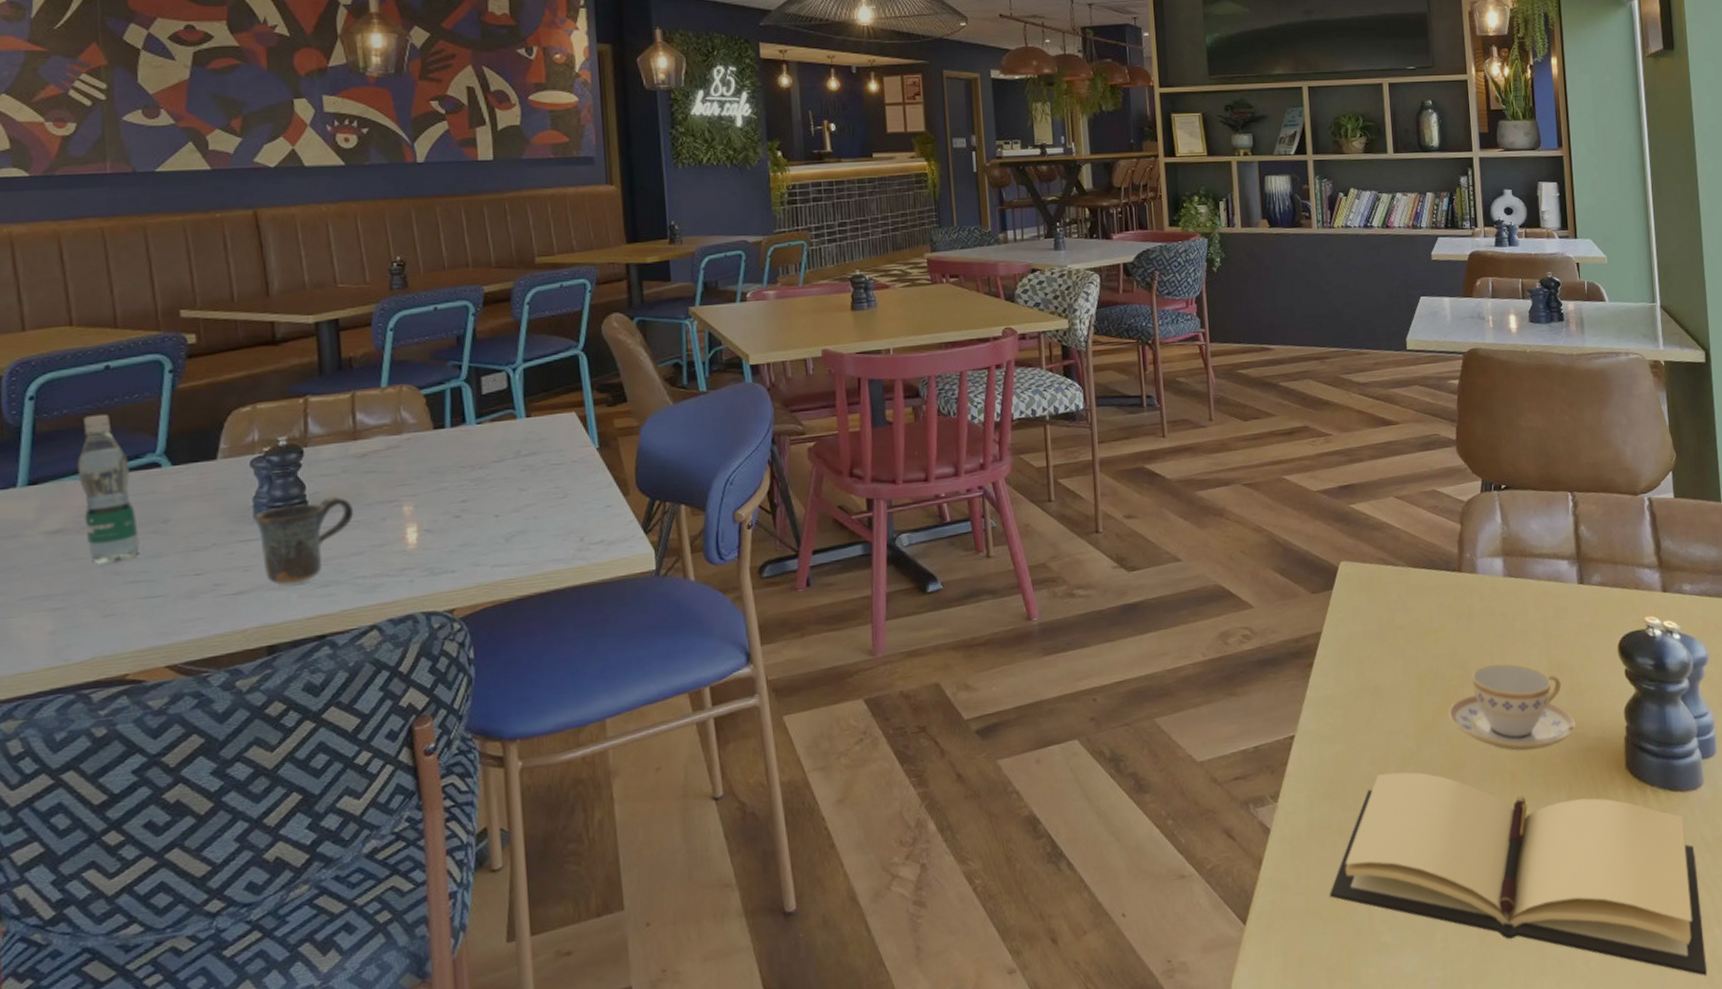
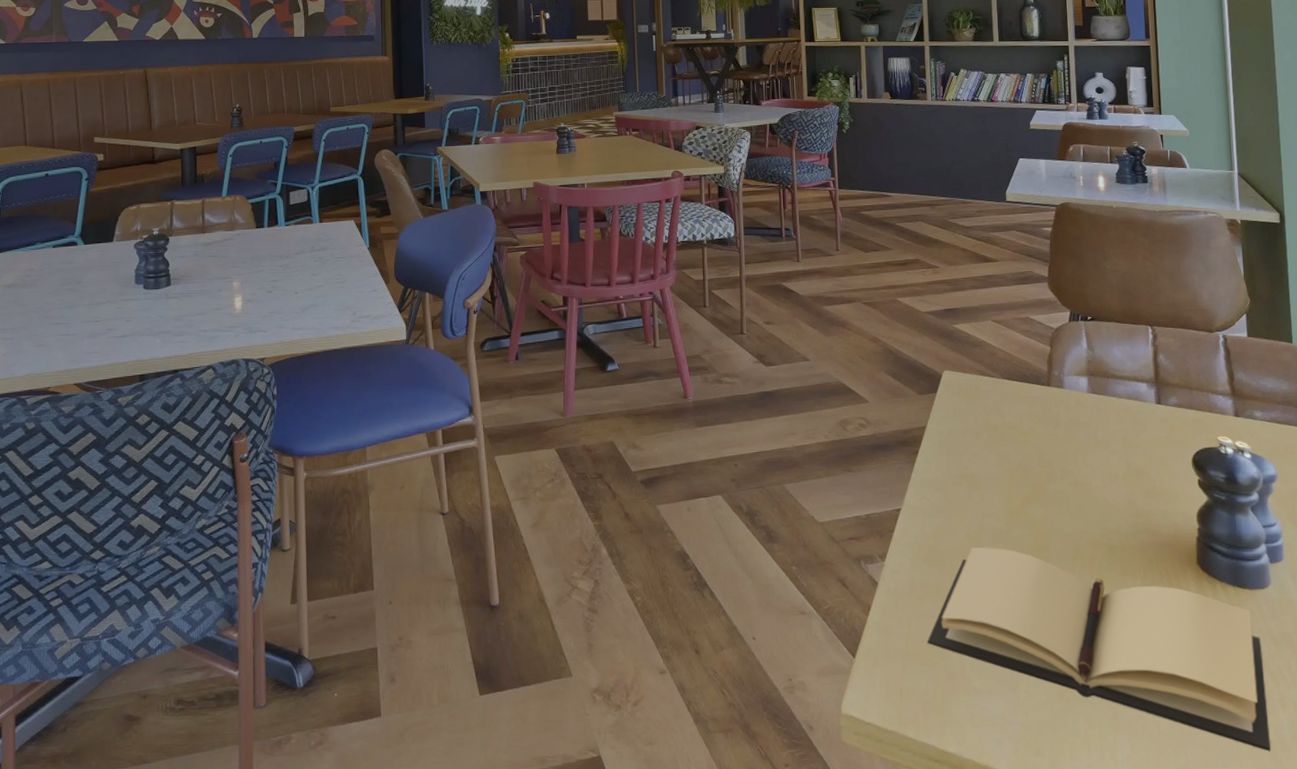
bottle: present [77,414,140,565] -> none [25,206,61,310]
mug: present [253,496,354,586] -> none [134,272,201,333]
teacup: present [1448,664,1577,750] -> none [1035,465,1152,540]

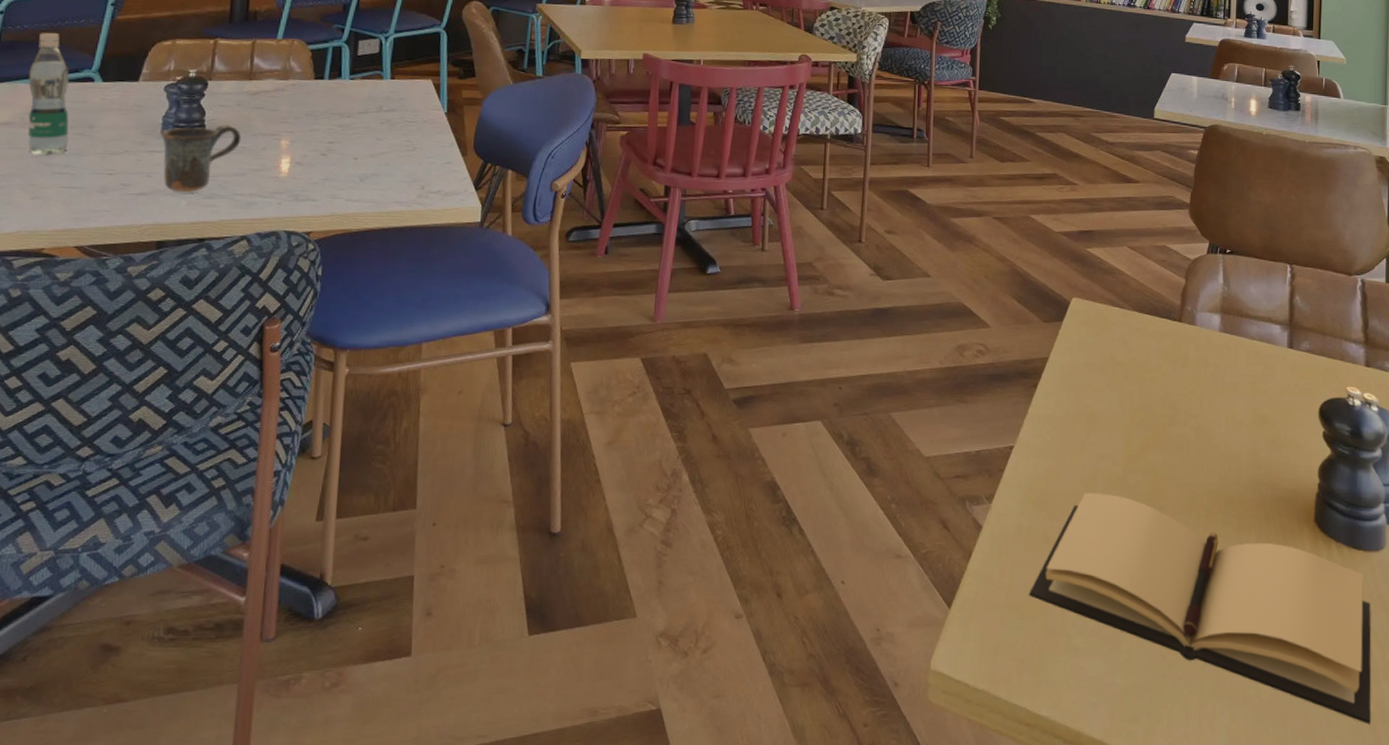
bottle: none [25,206,61,310] -> present [28,32,70,156]
mug: none [134,272,201,333] -> present [160,124,242,193]

